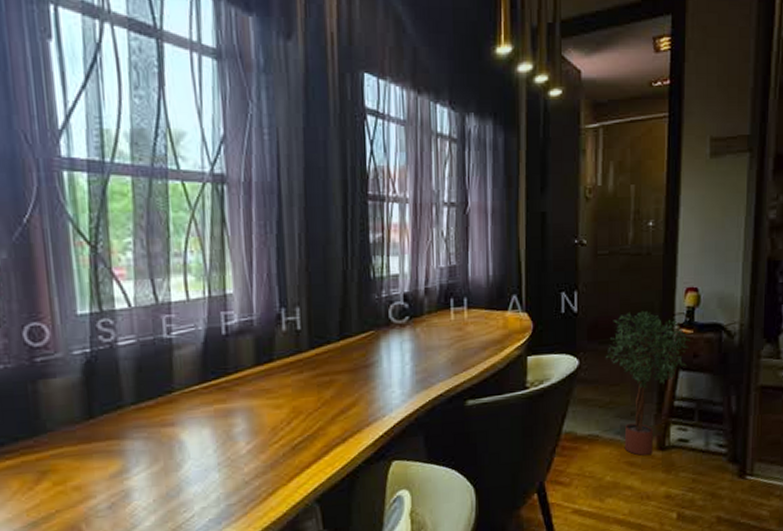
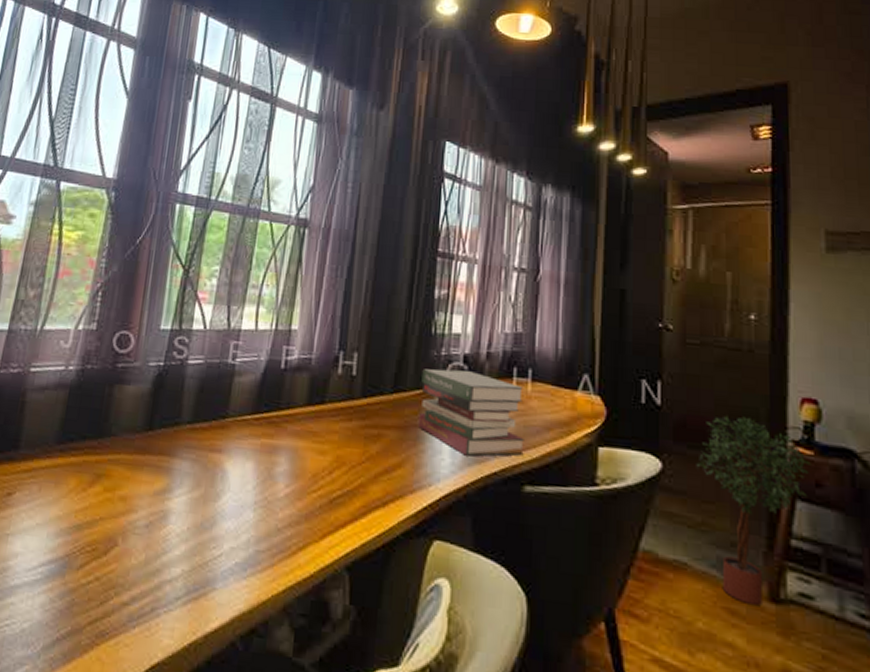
books: none [365,308,465,385] -> present [419,369,524,457]

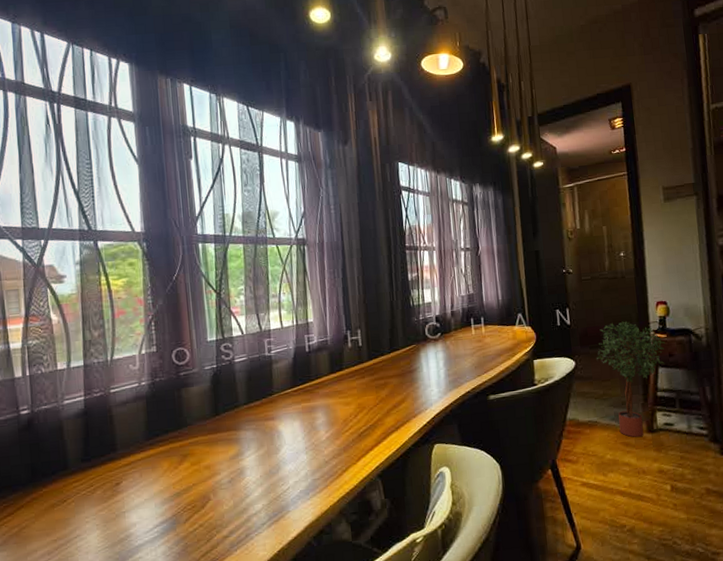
books: present [419,369,524,457] -> none [408,327,486,385]

